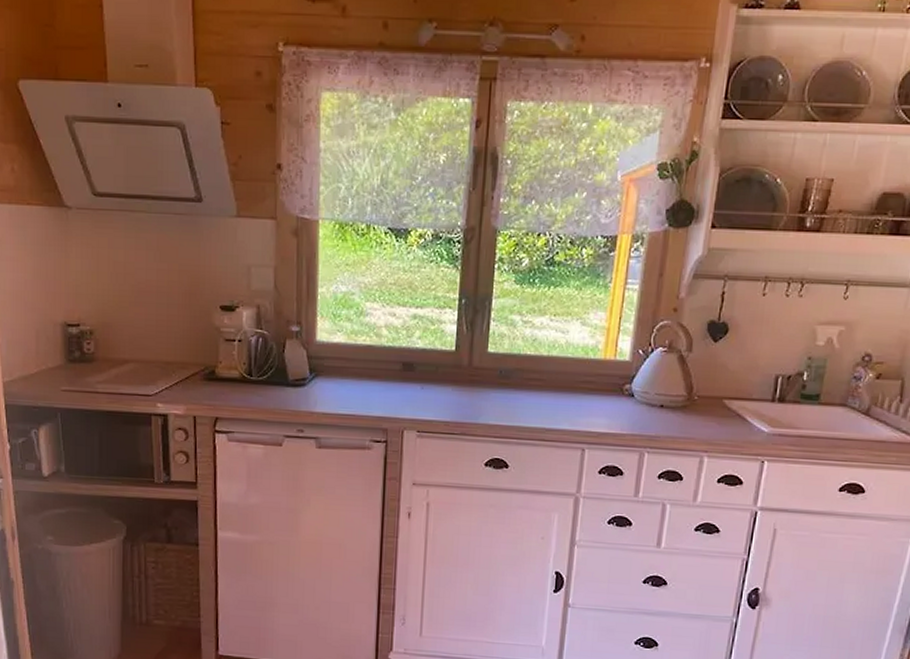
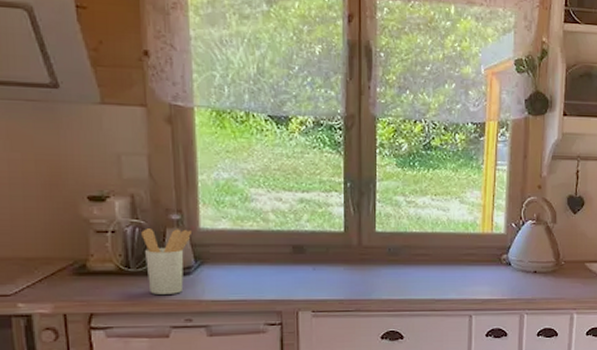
utensil holder: none [264,339,310,404] -> present [141,229,193,294]

